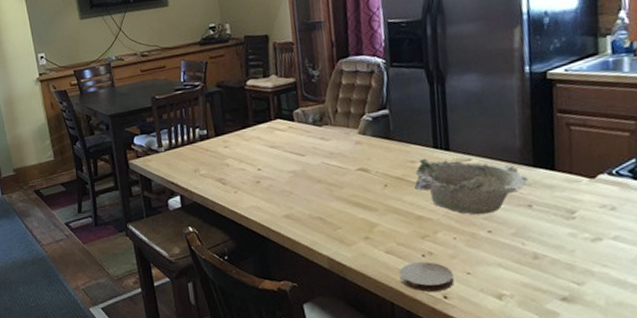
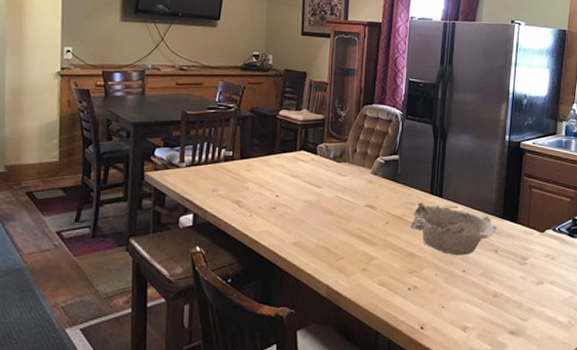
coaster: present [400,261,454,293] -> none [388,294,431,323]

